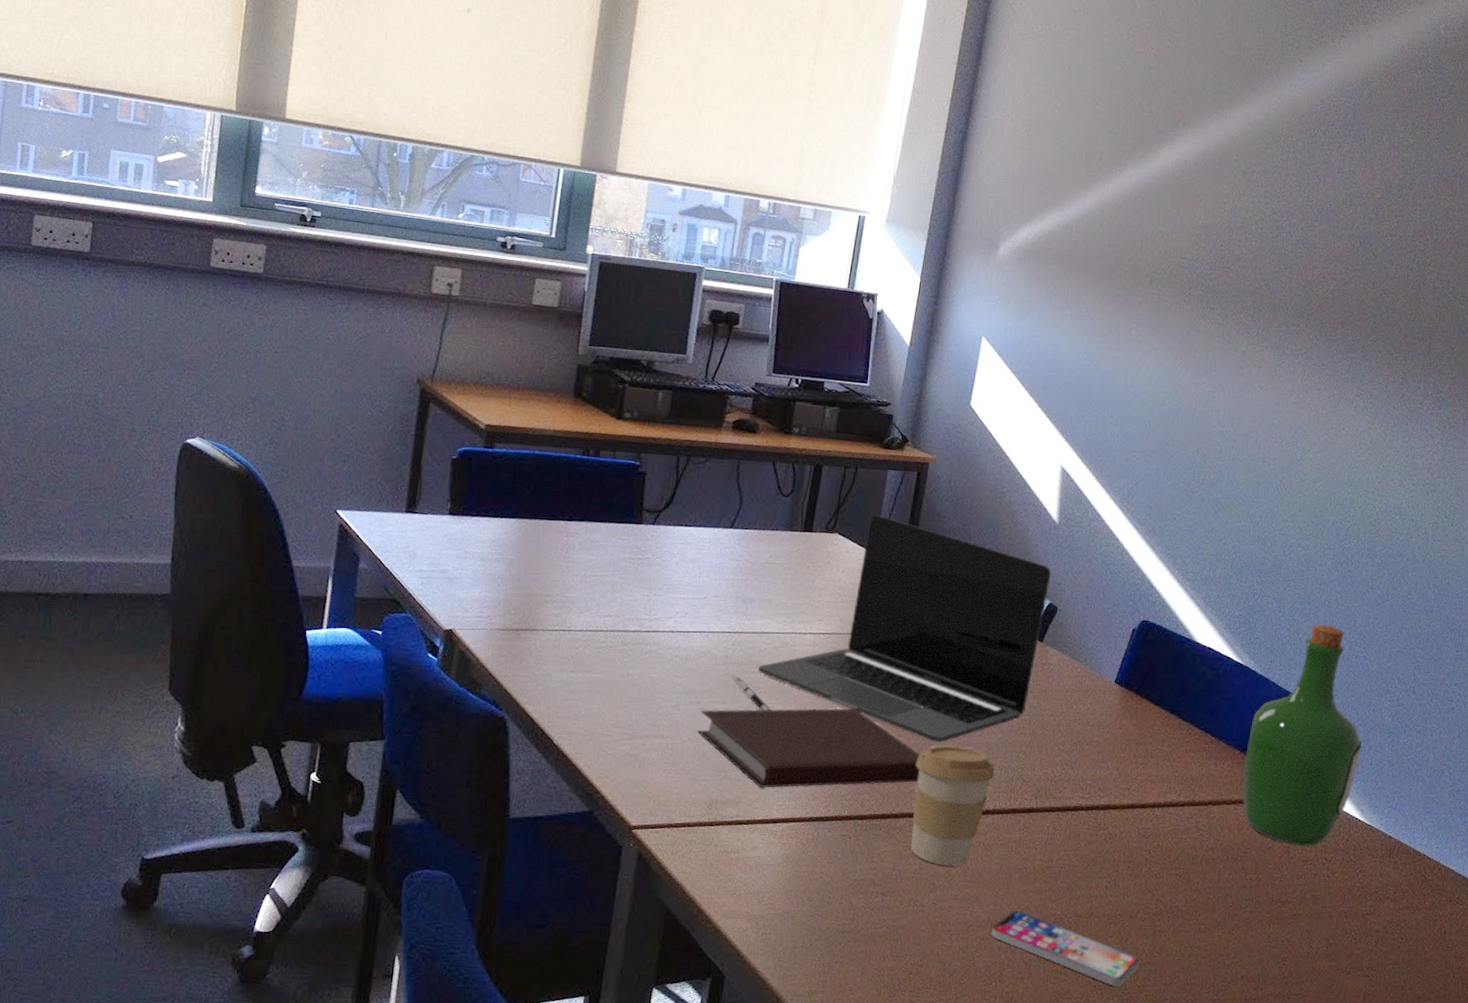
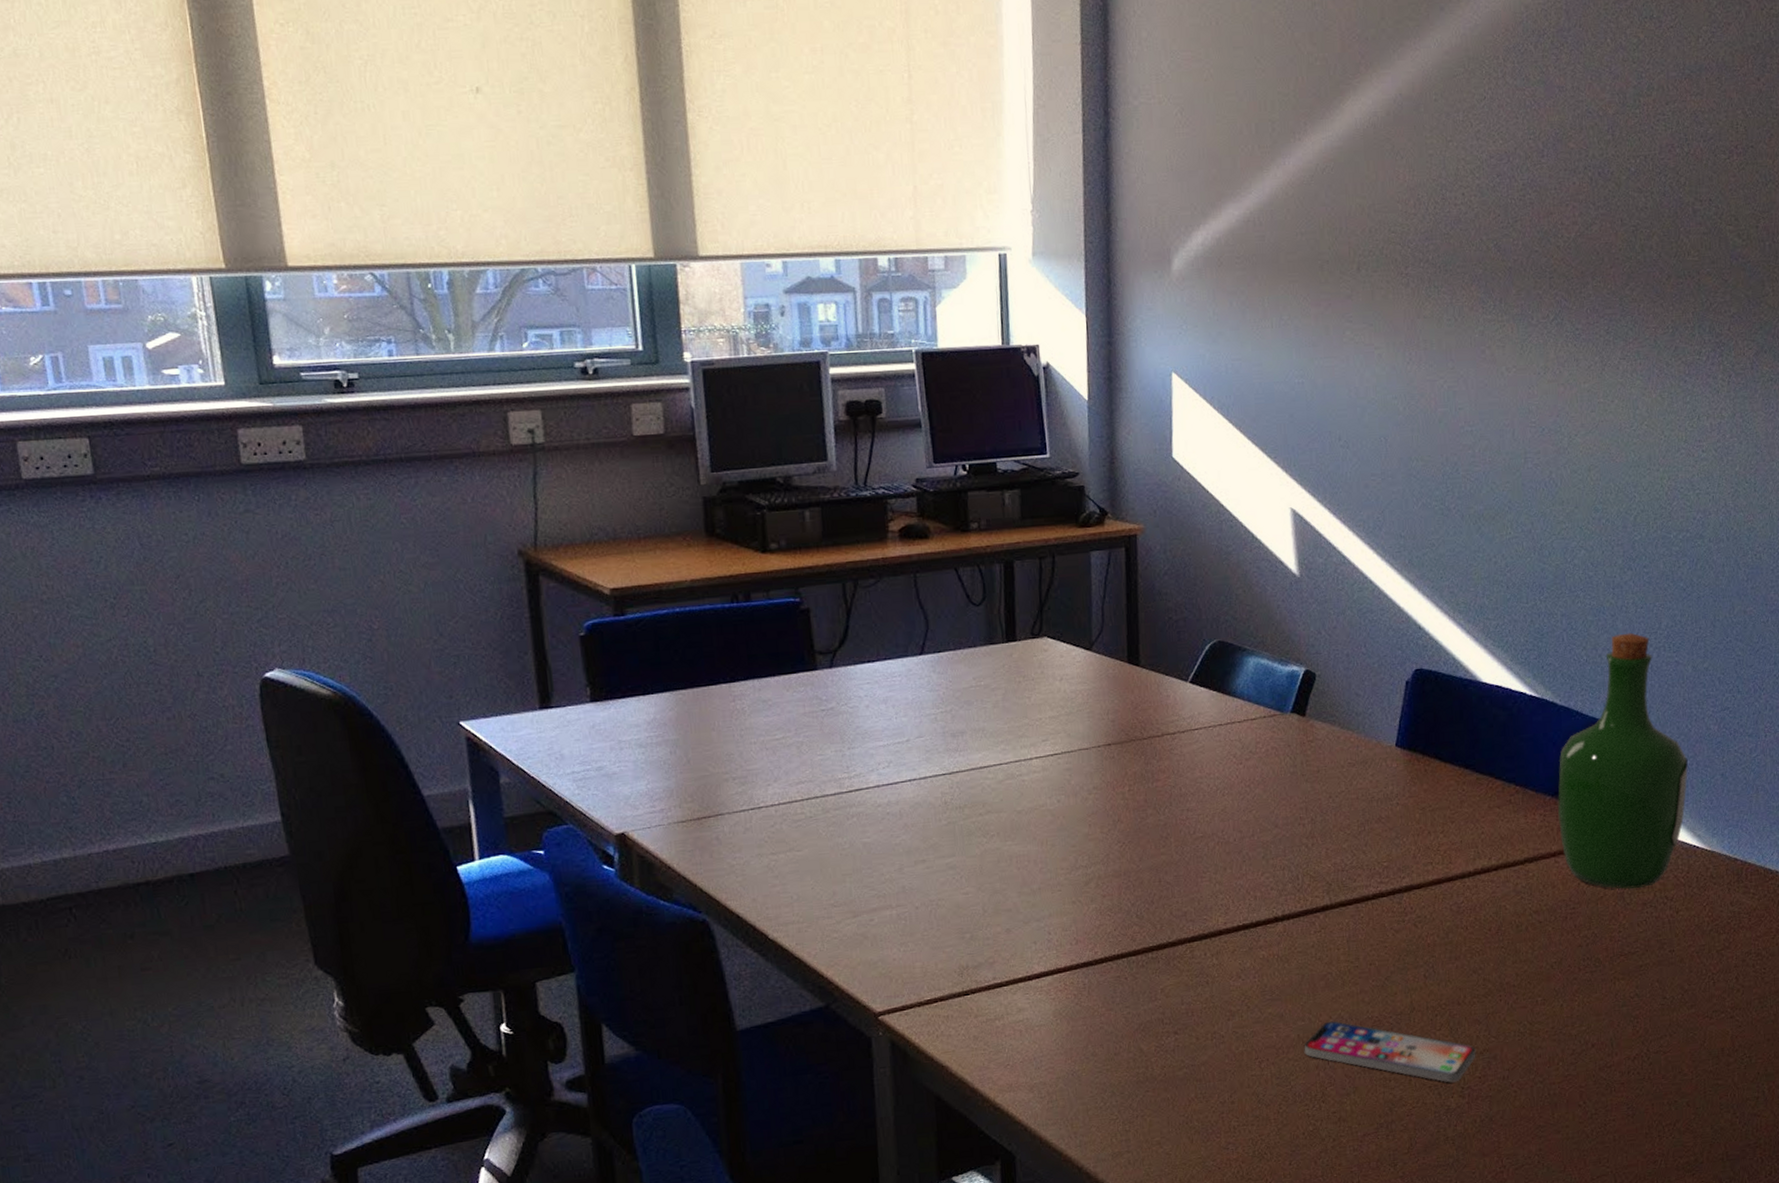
notebook: present [697,708,921,788] -> none [928,833,1192,942]
pen: present [731,675,769,711] -> none [955,821,1006,855]
laptop: present [758,515,1051,743] -> none [985,606,1302,853]
coffee cup: present [911,745,995,866] -> none [1185,852,1277,989]

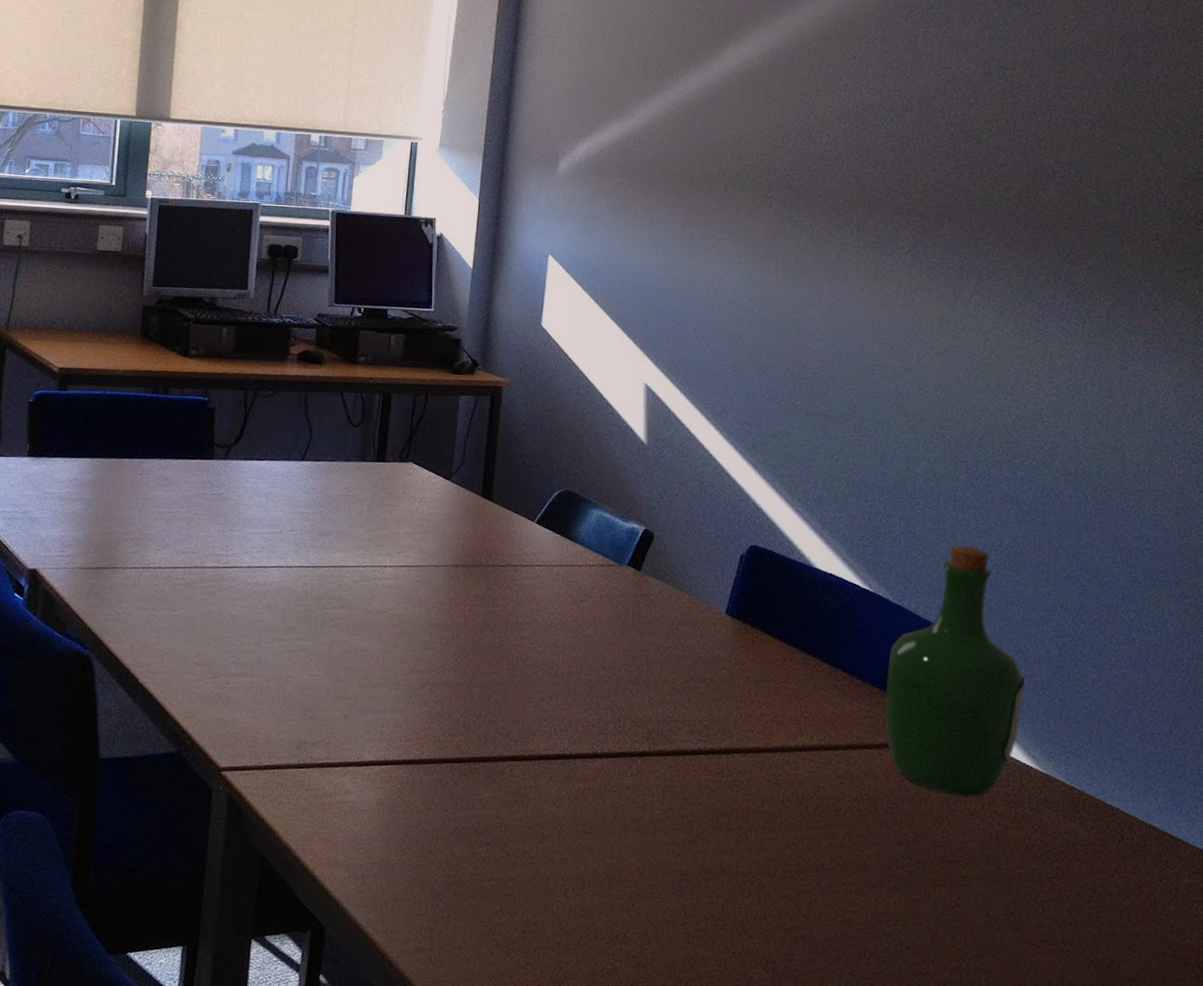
smartphone: present [1304,1021,1476,1083] -> none [610,864,784,954]

